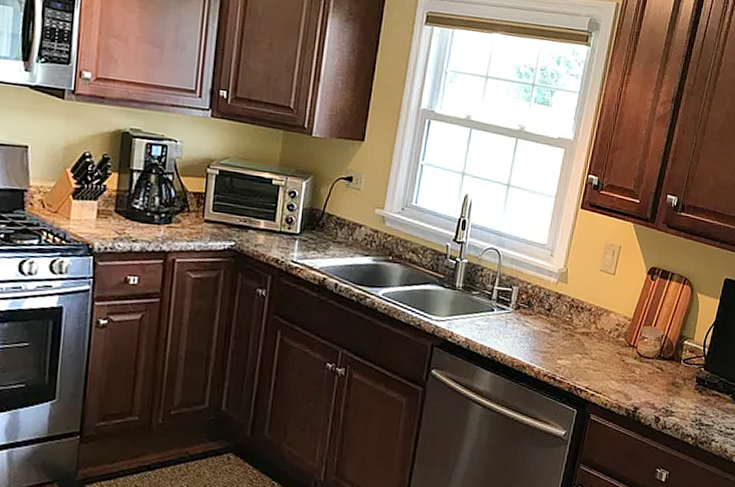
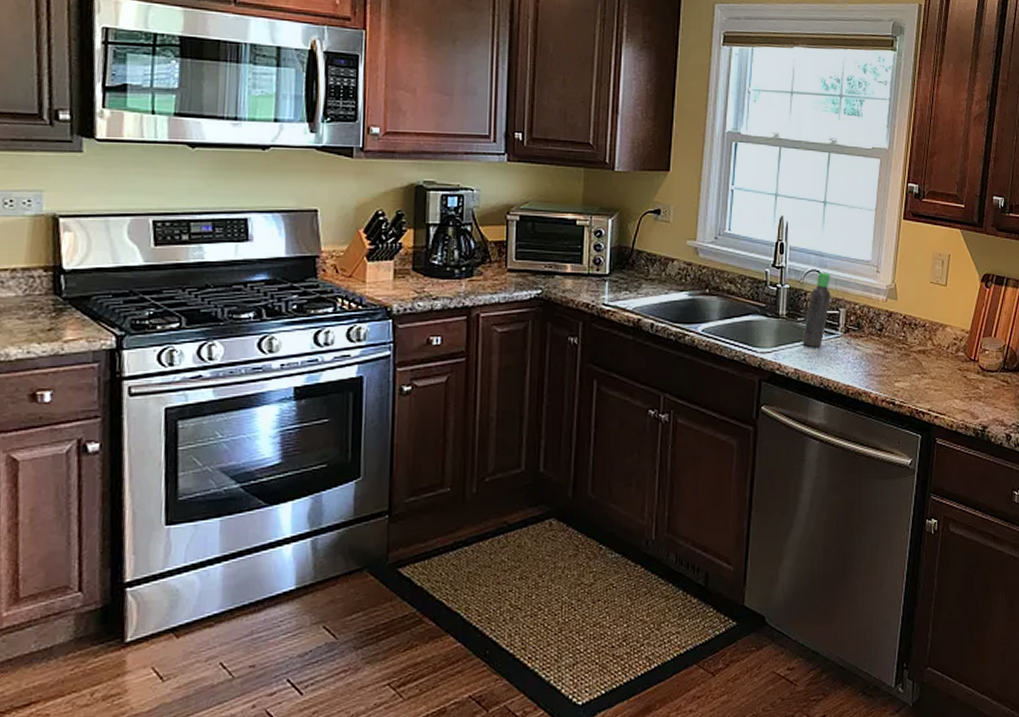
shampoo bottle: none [475,250,507,320] -> present [802,272,831,347]

